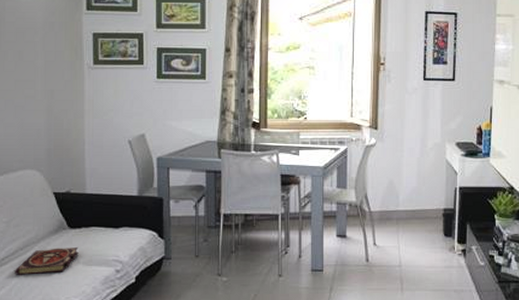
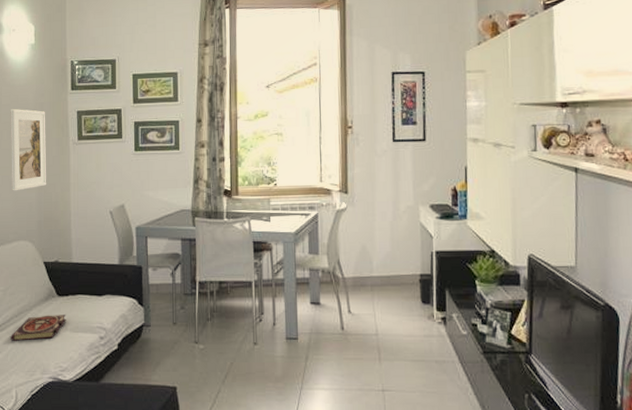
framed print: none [15,27,58,116] -> present [10,109,47,191]

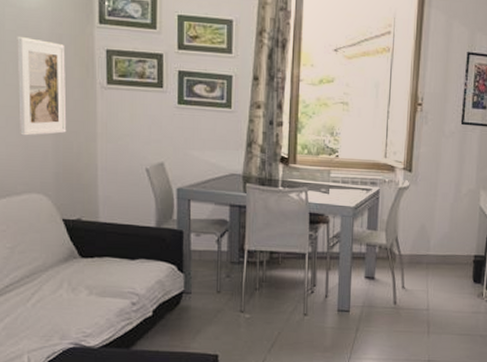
book: present [11,315,66,341] -> none [21,277,91,304]

